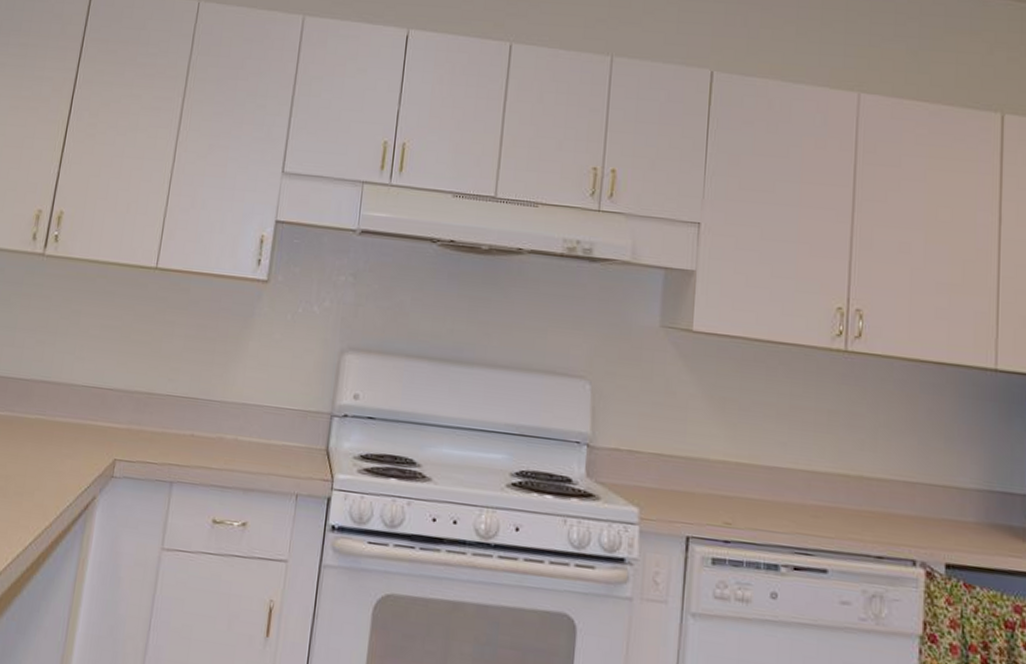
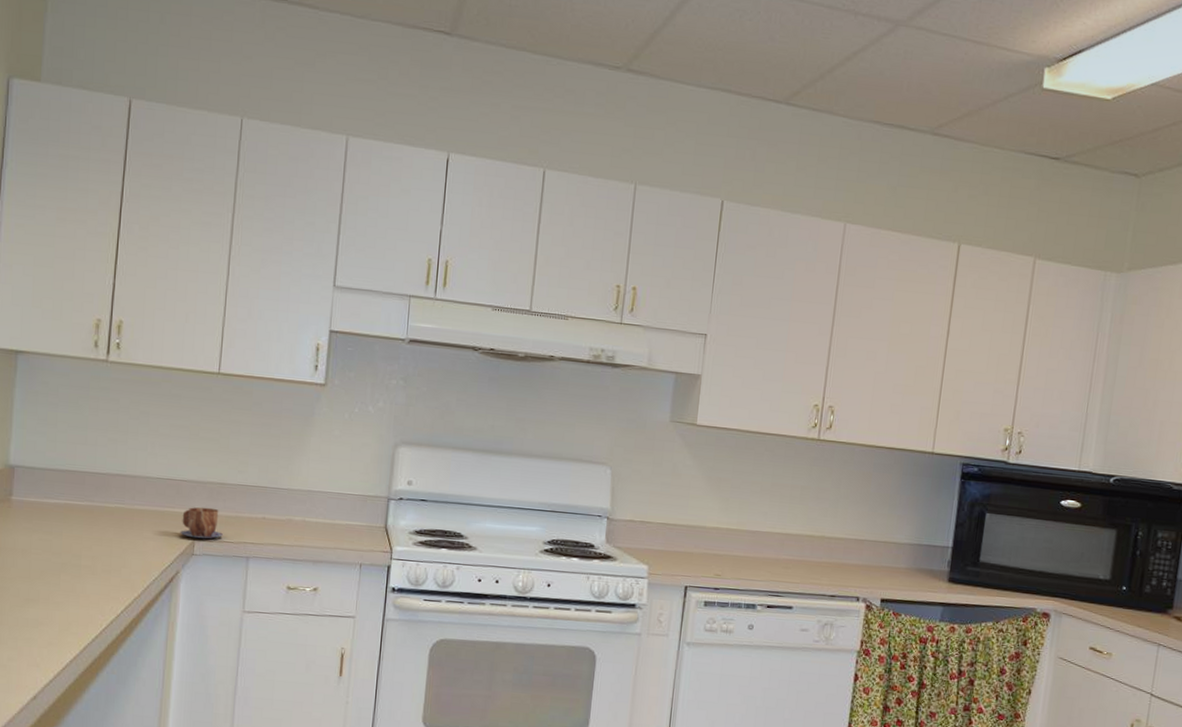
mug: none [101,420,148,459] -> present [180,507,224,539]

